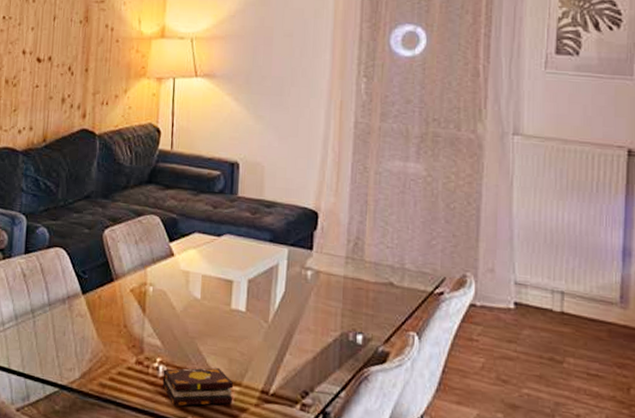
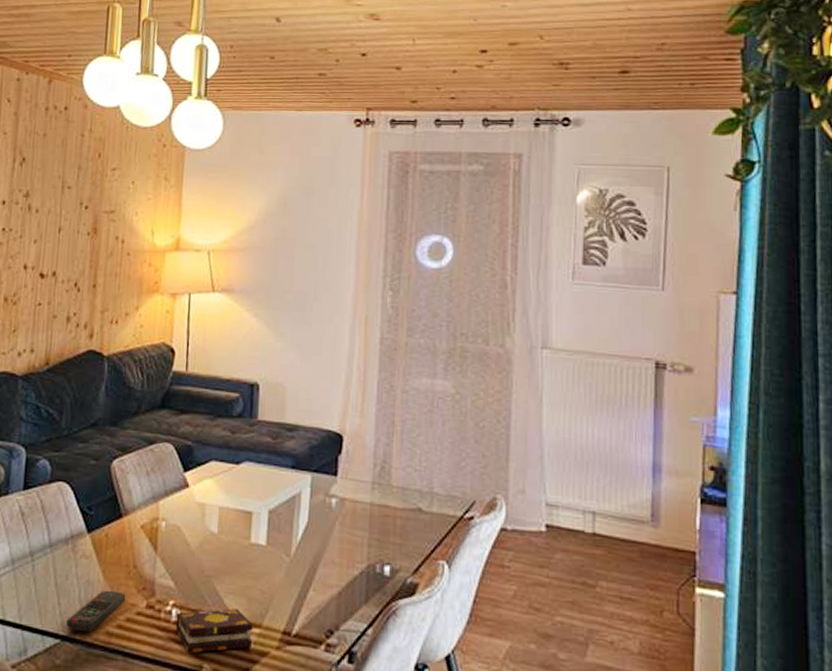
remote control: none [64,346,118,383] -> present [66,590,126,632]

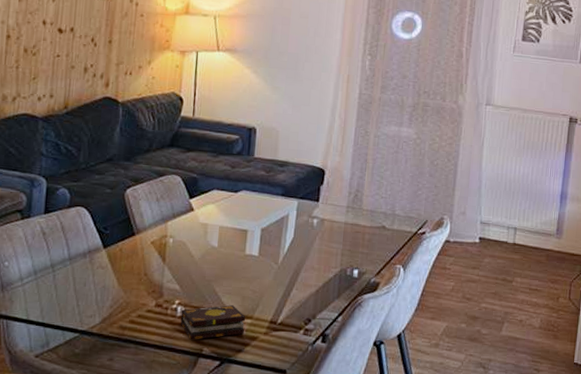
remote control: present [66,590,126,632] -> none [84,293,138,327]

